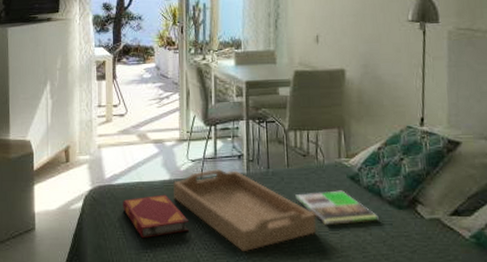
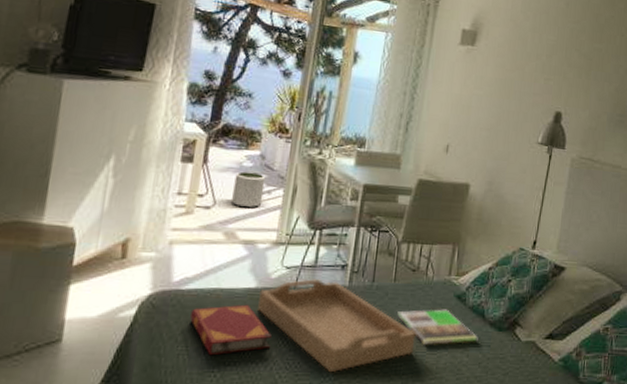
plant pot: none [139,82,163,113] -> present [232,171,266,208]

